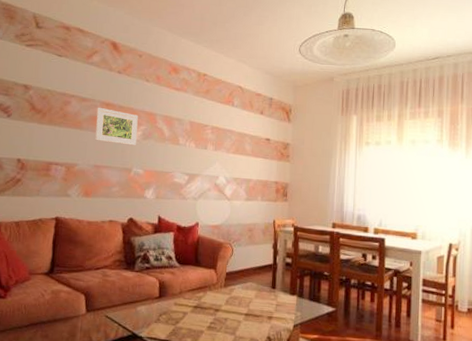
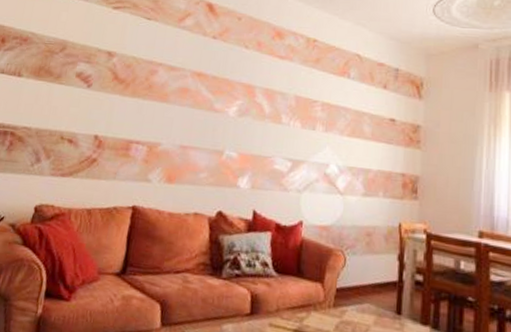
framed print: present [95,108,138,146] -> none [183,78,234,124]

